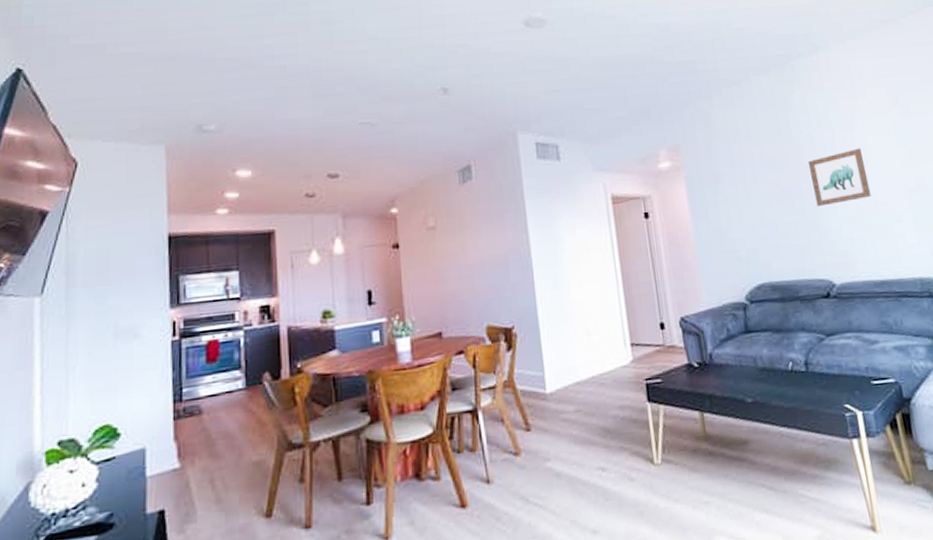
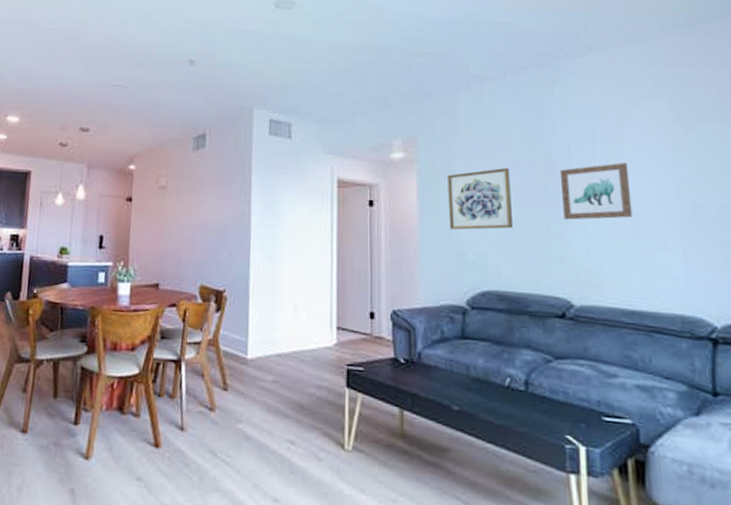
wall art: none [713,165,776,231] -> present [448,168,514,230]

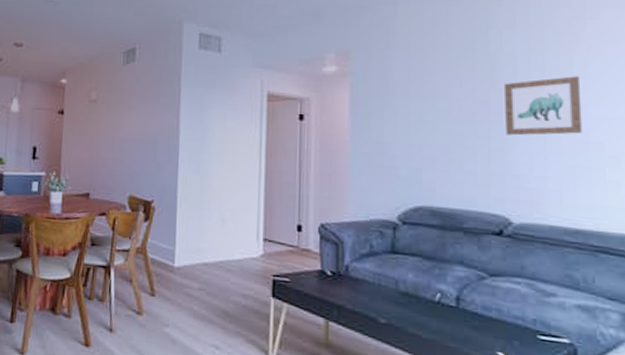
wall art: present [448,168,514,230] -> none [382,82,451,145]

